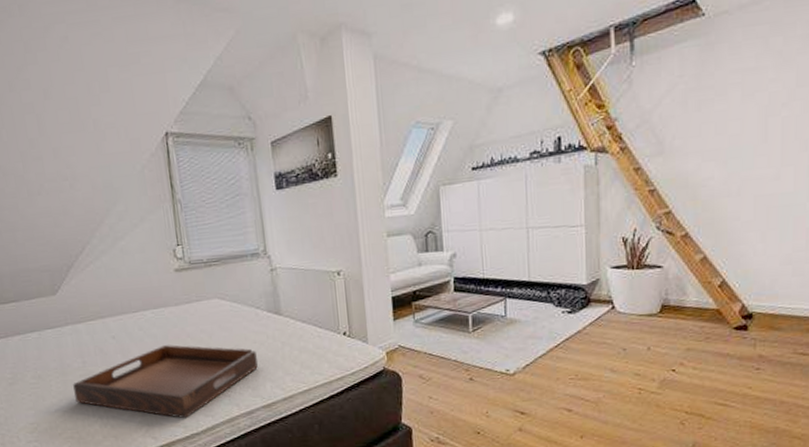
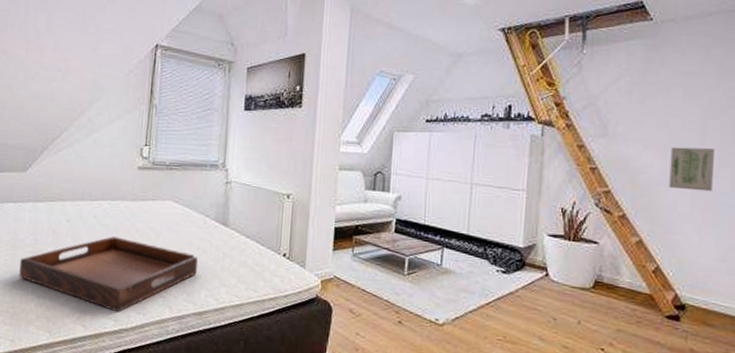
wall art: none [731,149,776,197] -> present [669,146,714,192]

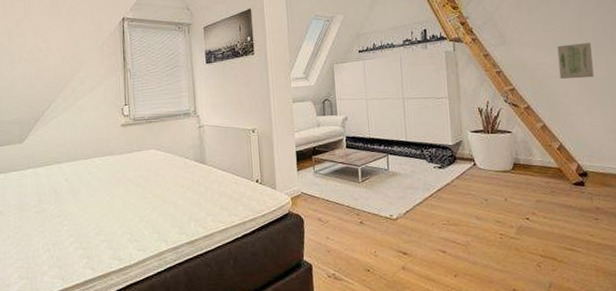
serving tray: present [19,236,198,313] -> none [28,187,184,253]

